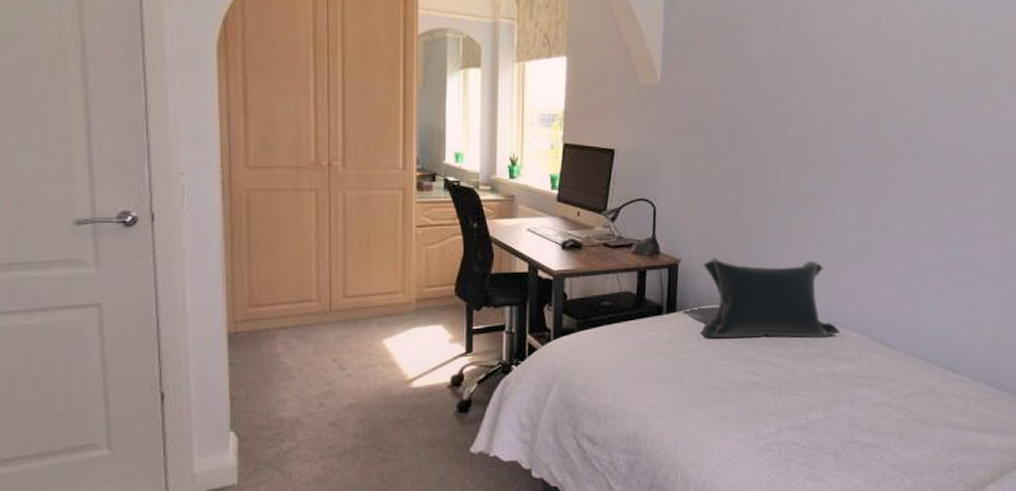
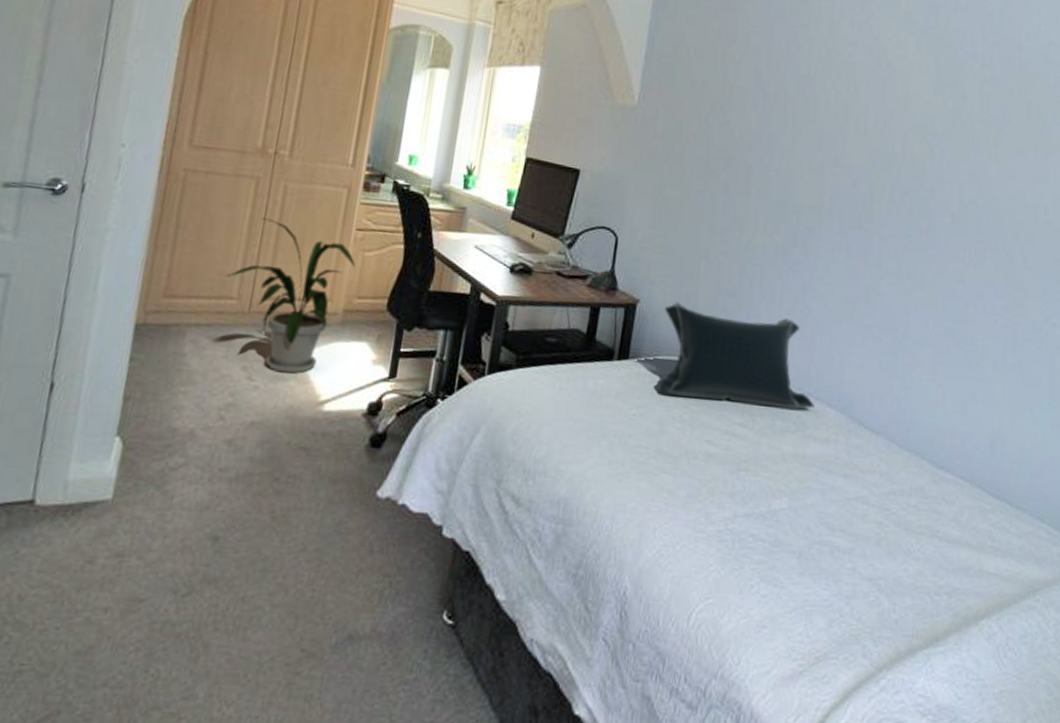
house plant: none [302,226,420,360] -> present [225,218,355,374]

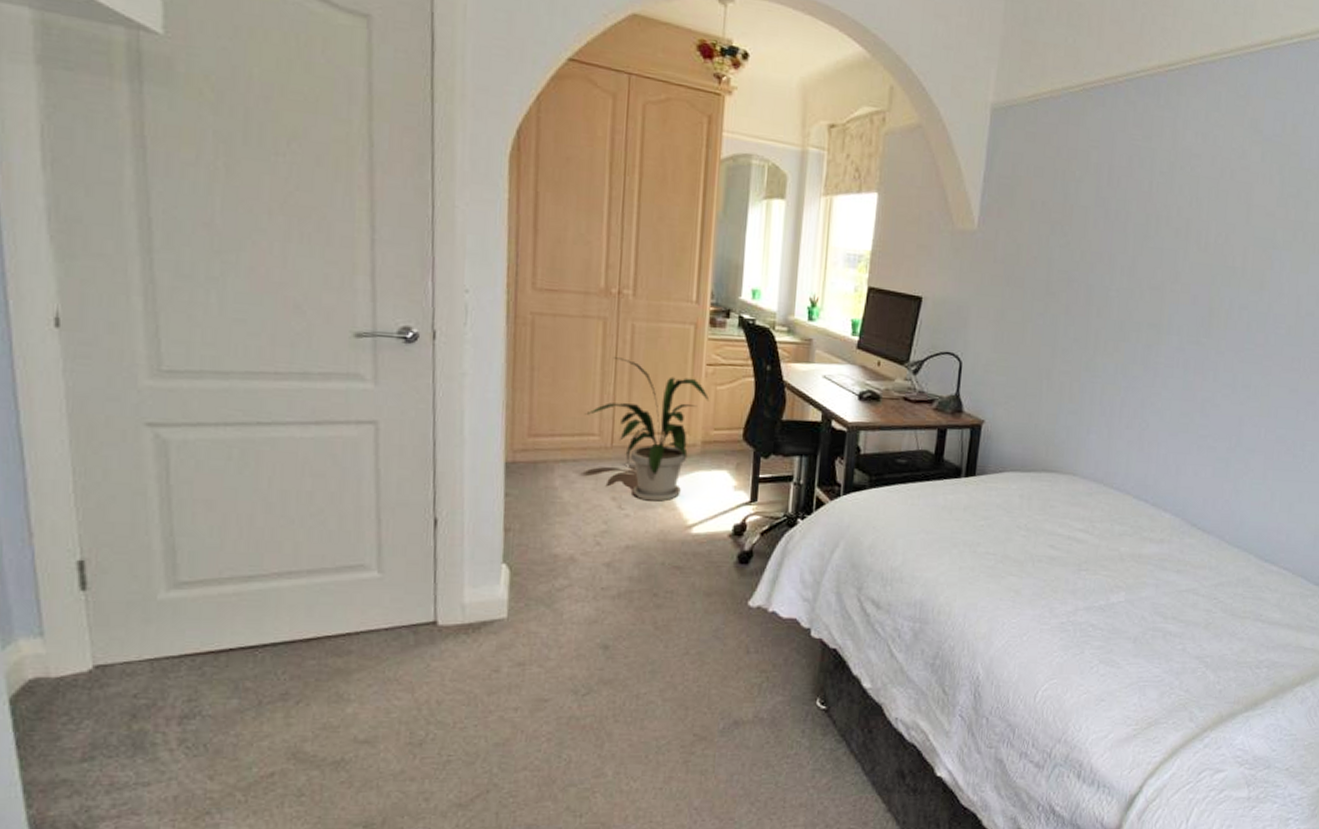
cushion: present [659,302,815,410] -> none [1004,421,1151,516]

